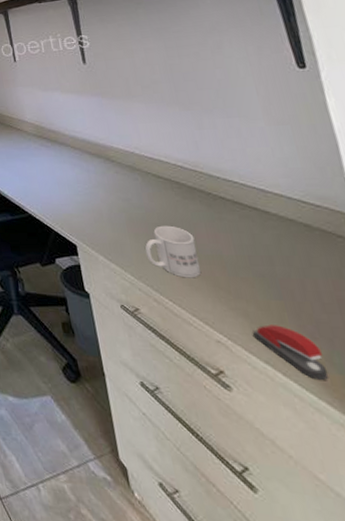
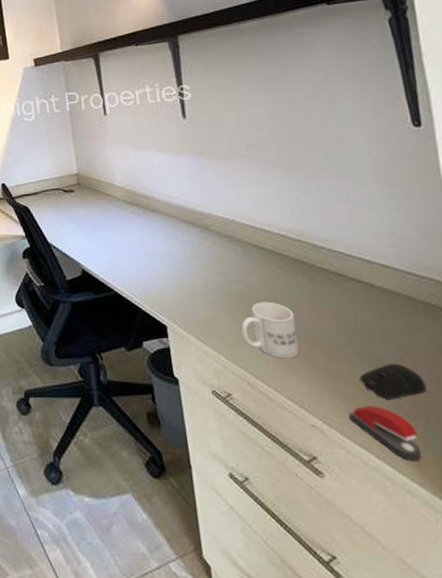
computer mouse: none [260,285,330,320] -> present [359,363,427,400]

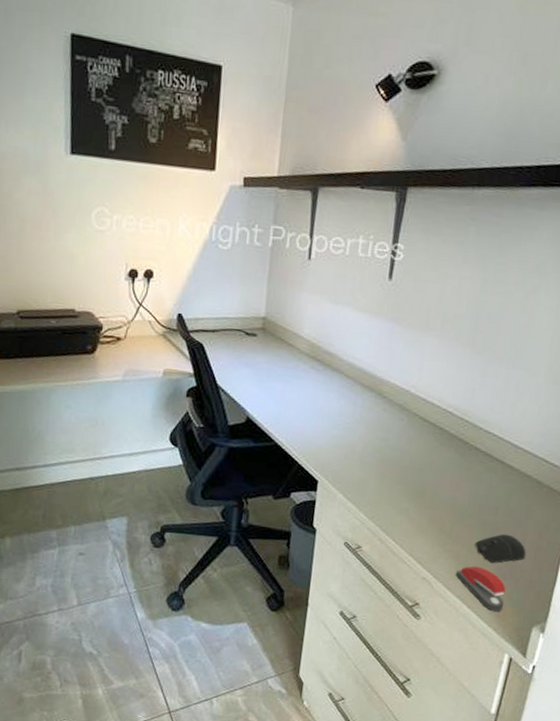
mug: present [241,301,300,359] -> none [385,469,437,522]

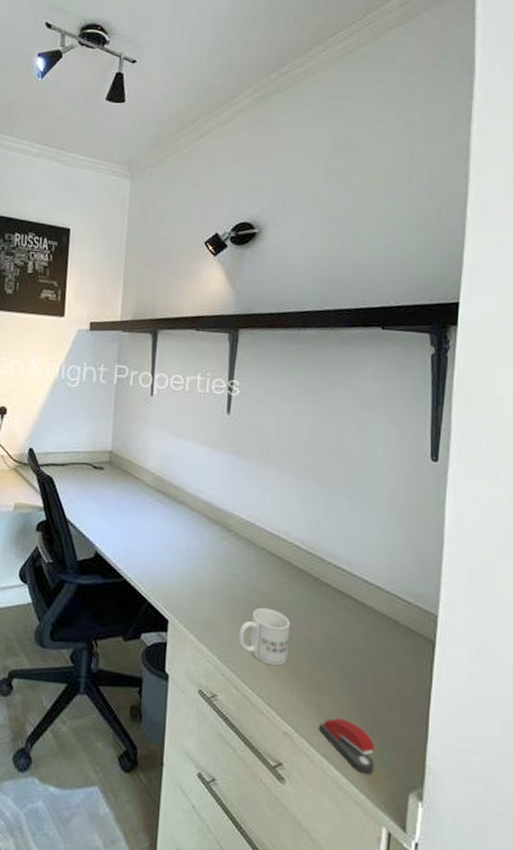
mug: none [385,469,437,522] -> present [238,607,290,667]
computer mouse: present [474,534,527,563] -> none [335,680,392,715]

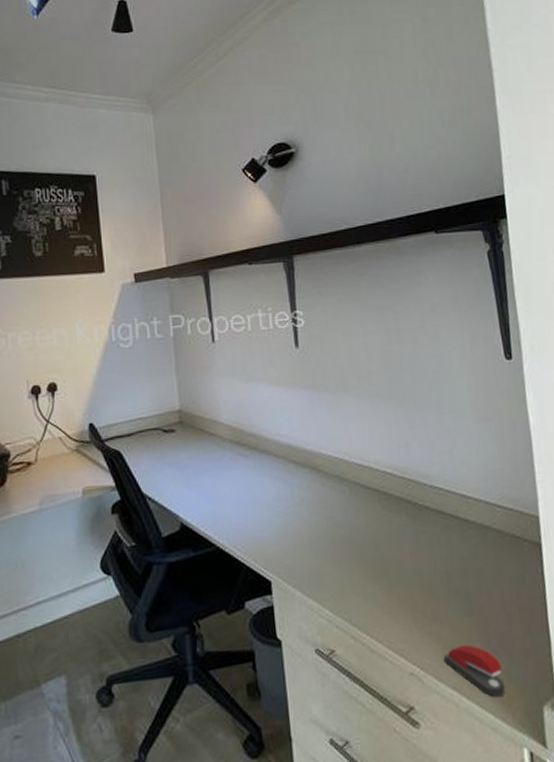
mug: present [238,607,290,667] -> none [346,545,401,606]

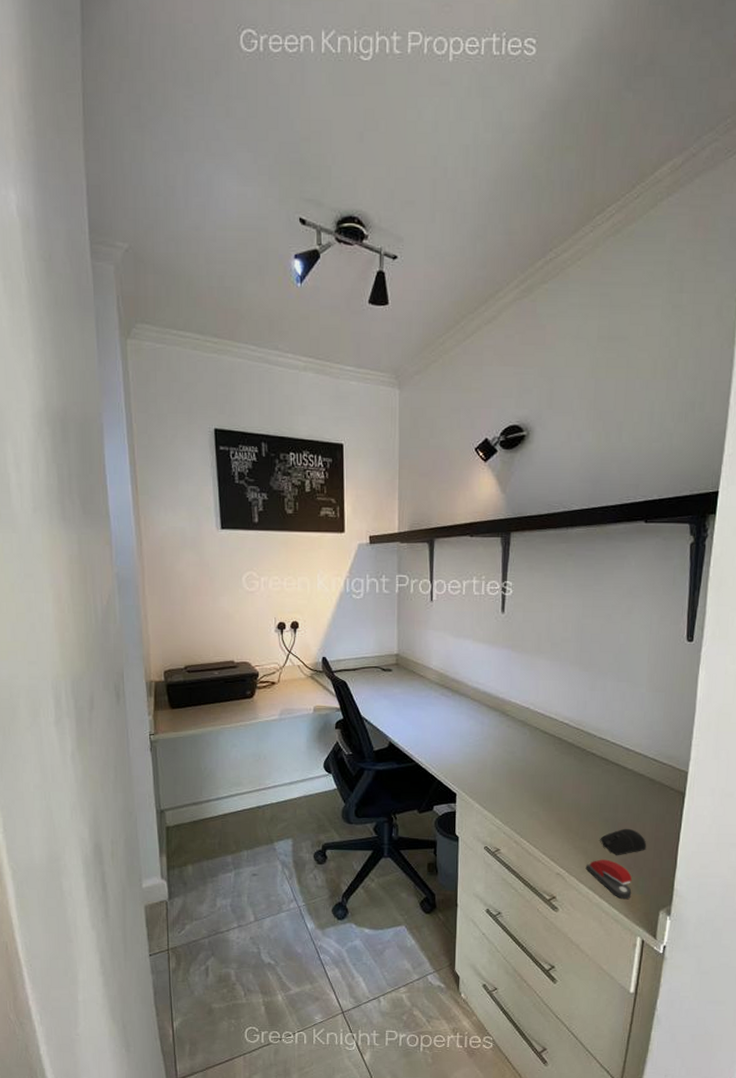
computer mouse: none [454,598,511,637] -> present [600,828,647,855]

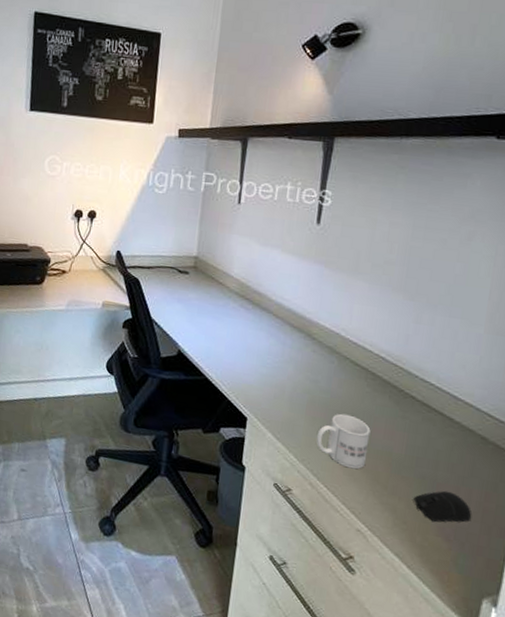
mug: none [517,777,561,823] -> present [316,413,371,470]
stapler: present [586,859,632,900] -> none [394,522,450,577]

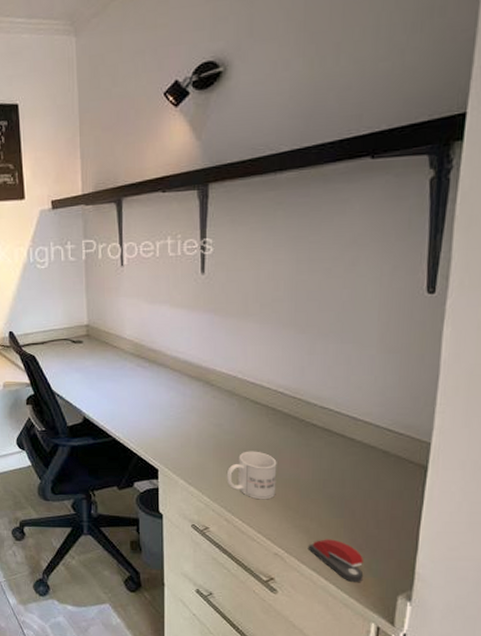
stapler: none [394,522,450,577] -> present [309,539,364,583]
computer mouse: present [413,490,472,523] -> none [324,505,381,535]

